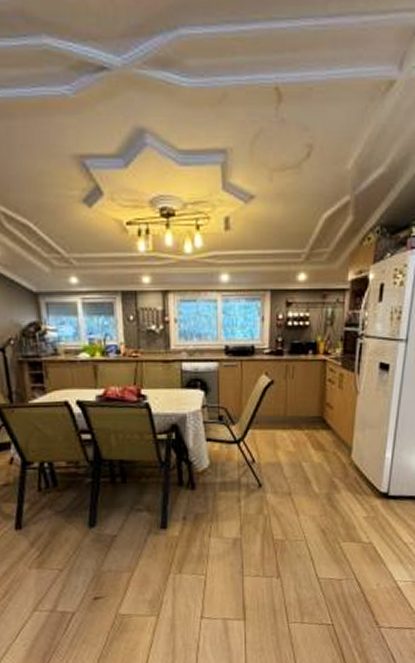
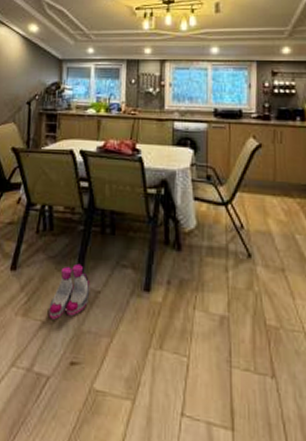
boots: none [64,514,106,566] -> present [49,263,91,320]

